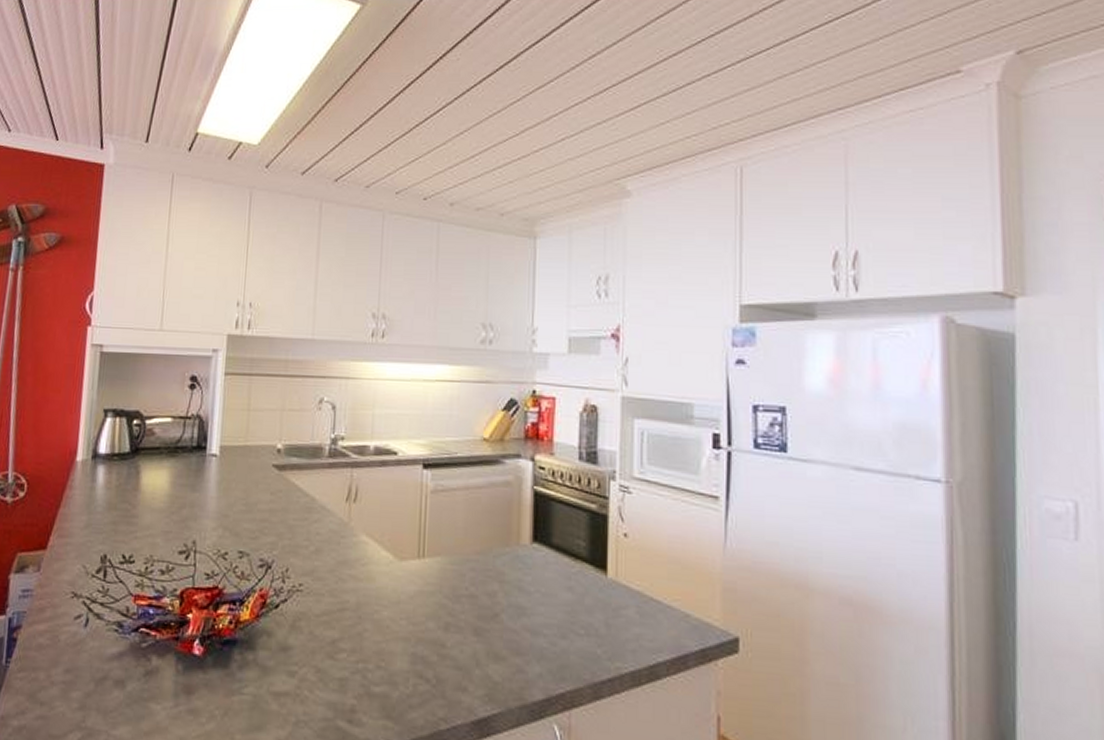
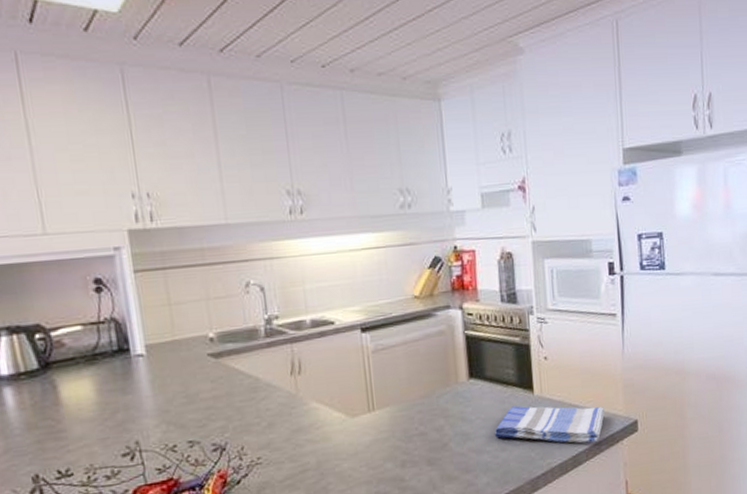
dish towel: none [554,585,695,655] -> present [494,406,605,444]

